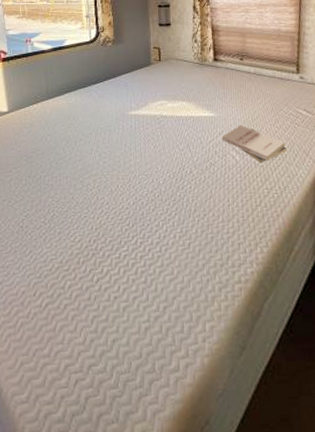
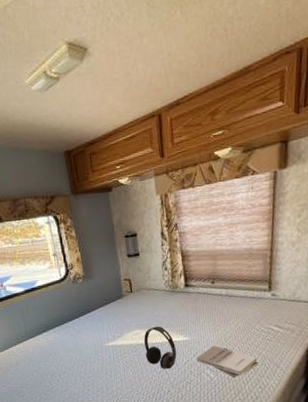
headphones: none [169,98,201,147] -> present [144,326,177,370]

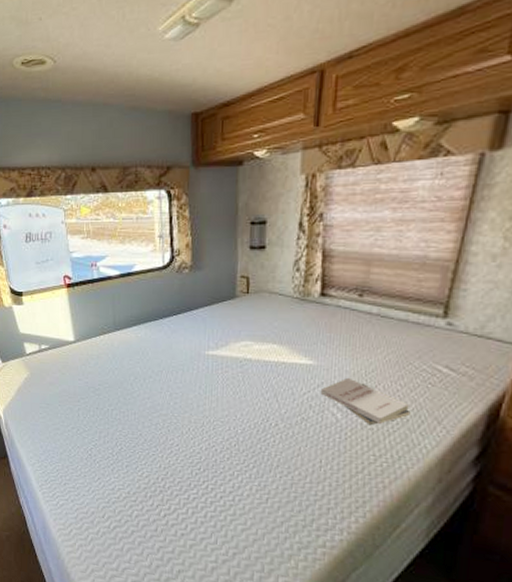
headphones: present [144,326,177,370] -> none [254,340,295,397]

